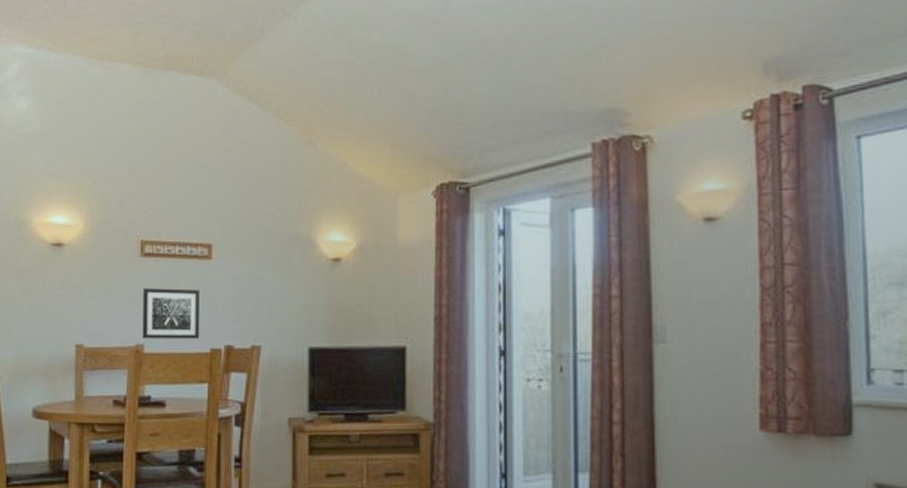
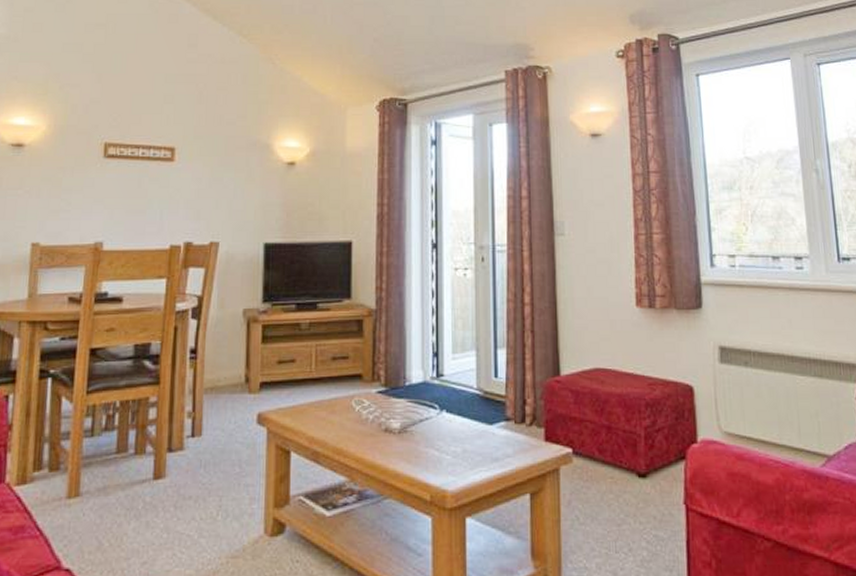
wall art: present [142,288,200,339] -> none [102,188,161,237]

